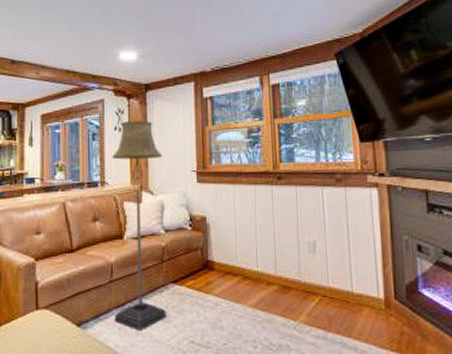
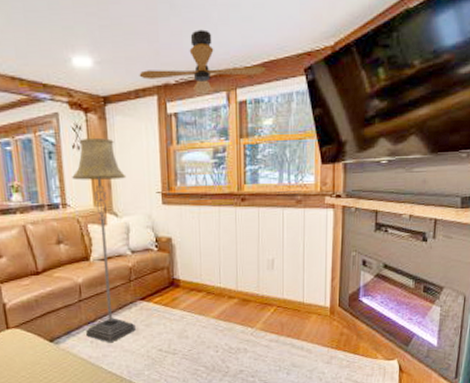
ceiling fan: none [178,25,297,79] -> present [139,29,266,94]

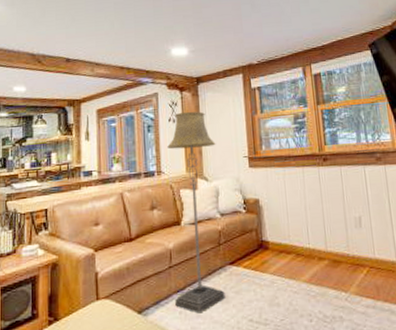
ceiling fan: present [139,29,266,94] -> none [226,21,335,70]

